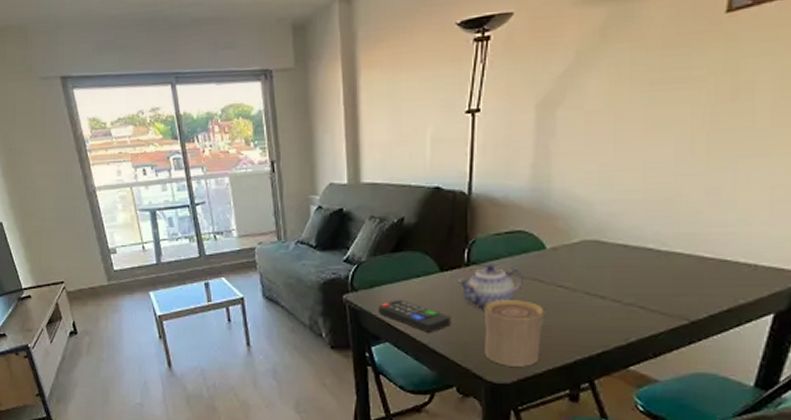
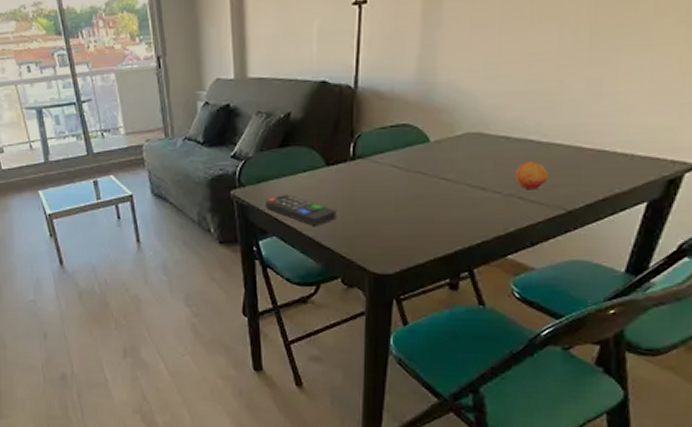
teapot: present [457,265,523,309] -> none [342,158,407,203]
cup: present [483,298,546,367] -> none [368,191,428,258]
fruit: none [634,269,670,299] -> present [514,160,549,190]

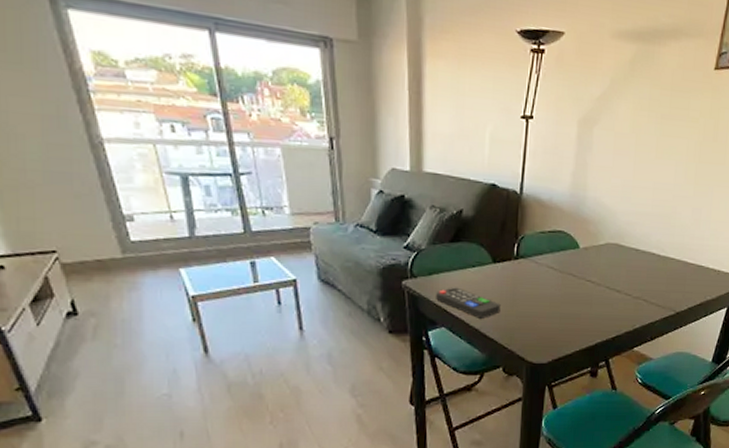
fruit: present [514,160,549,190] -> none [641,270,665,294]

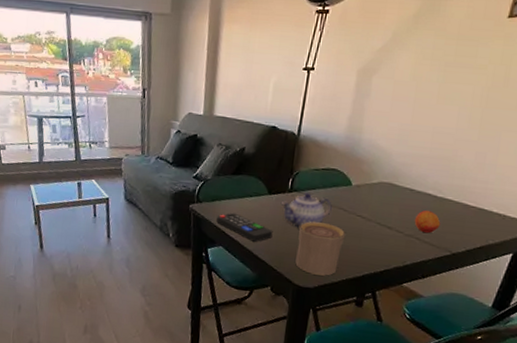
teapot: none [507,259,561,299] -> present [280,193,332,228]
cup: none [527,290,577,349] -> present [295,221,346,276]
fruit: none [641,270,665,294] -> present [414,210,441,234]

